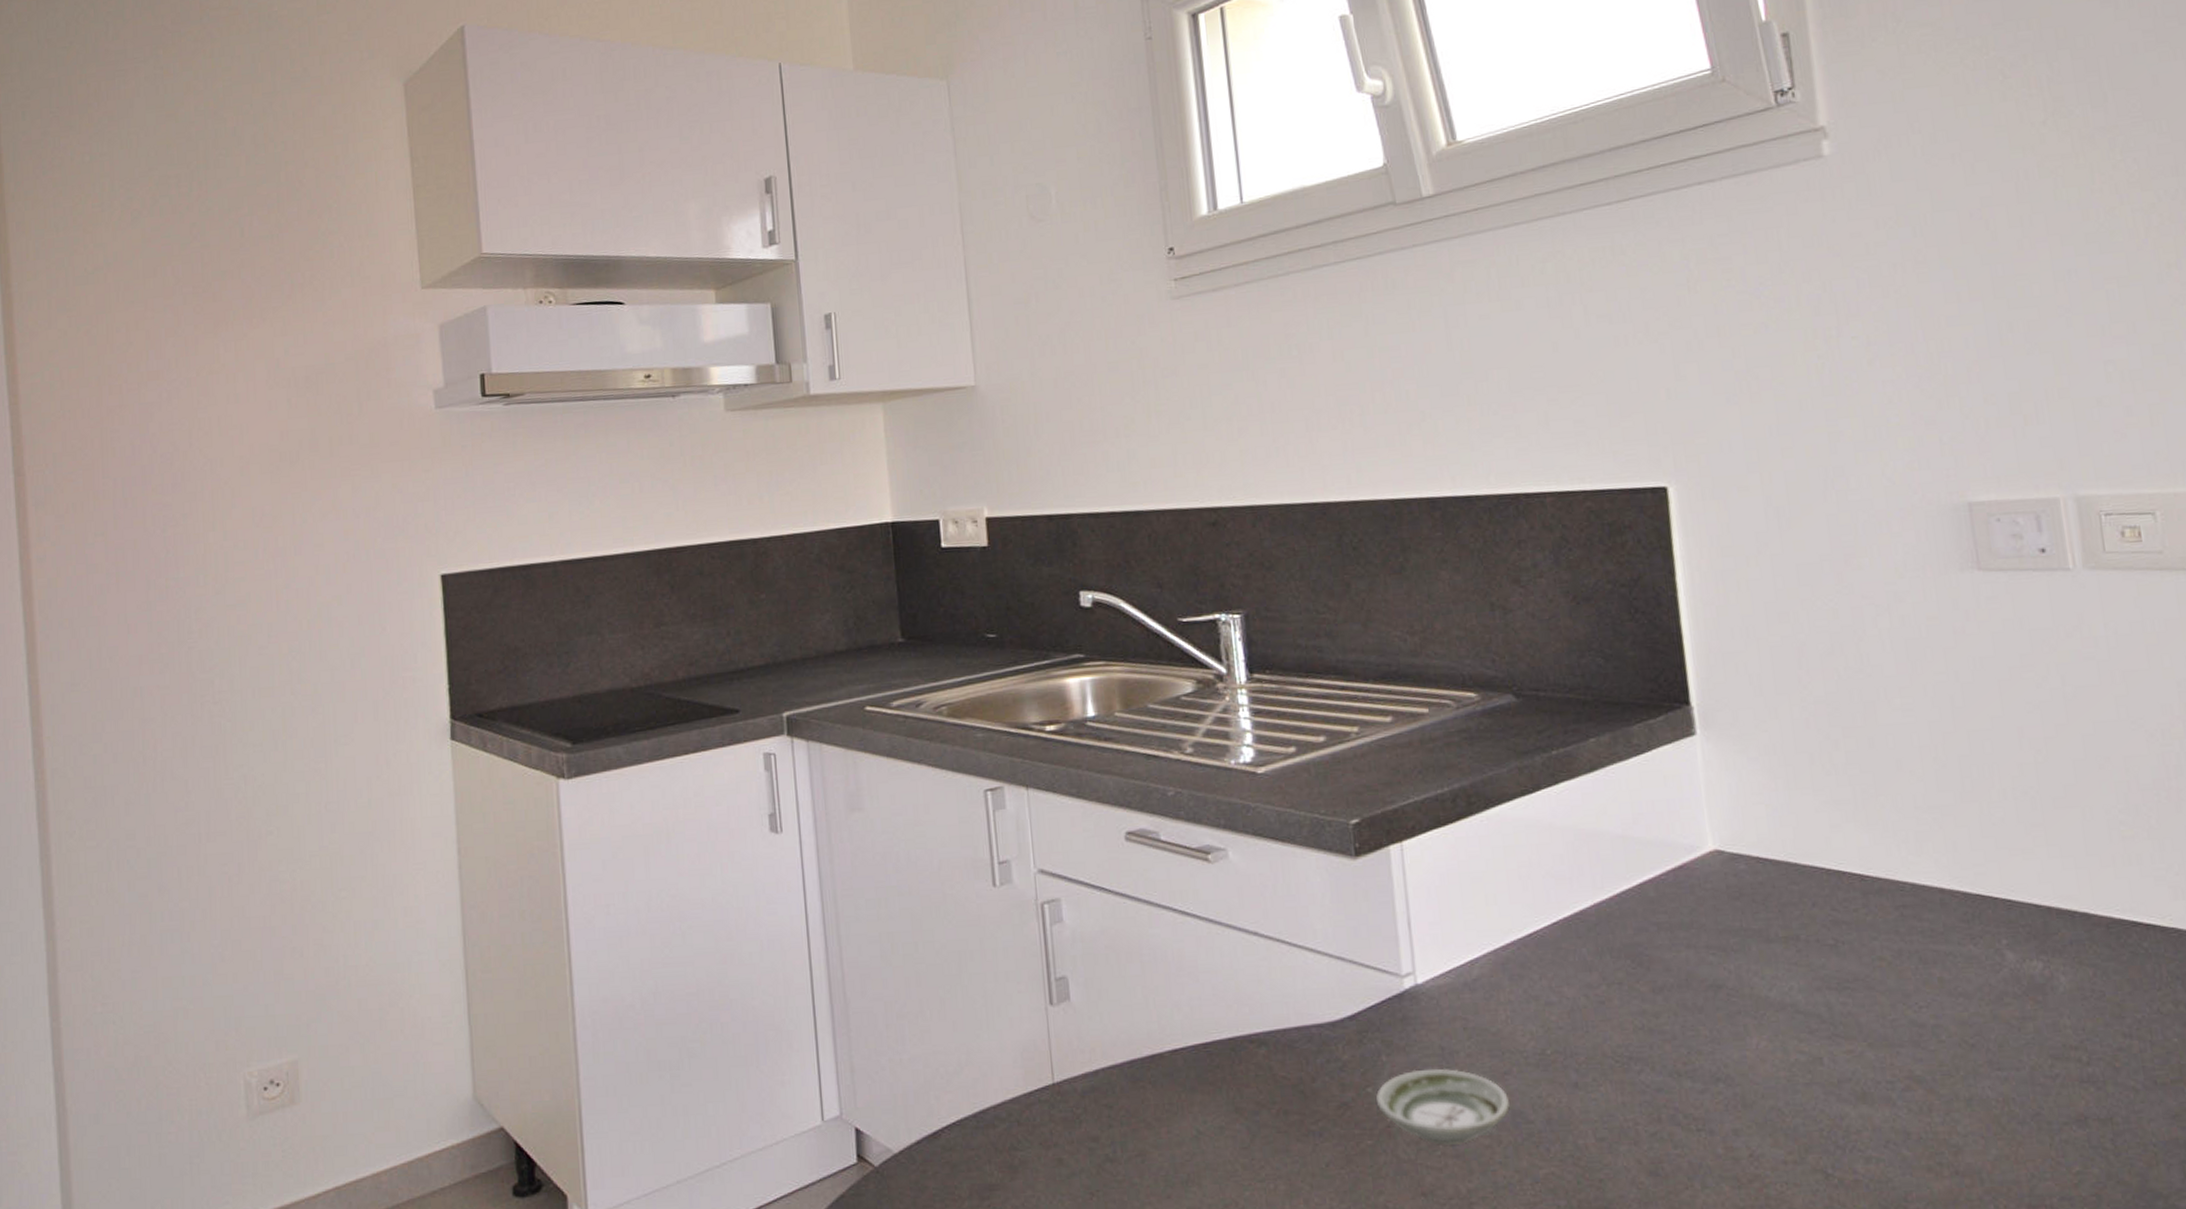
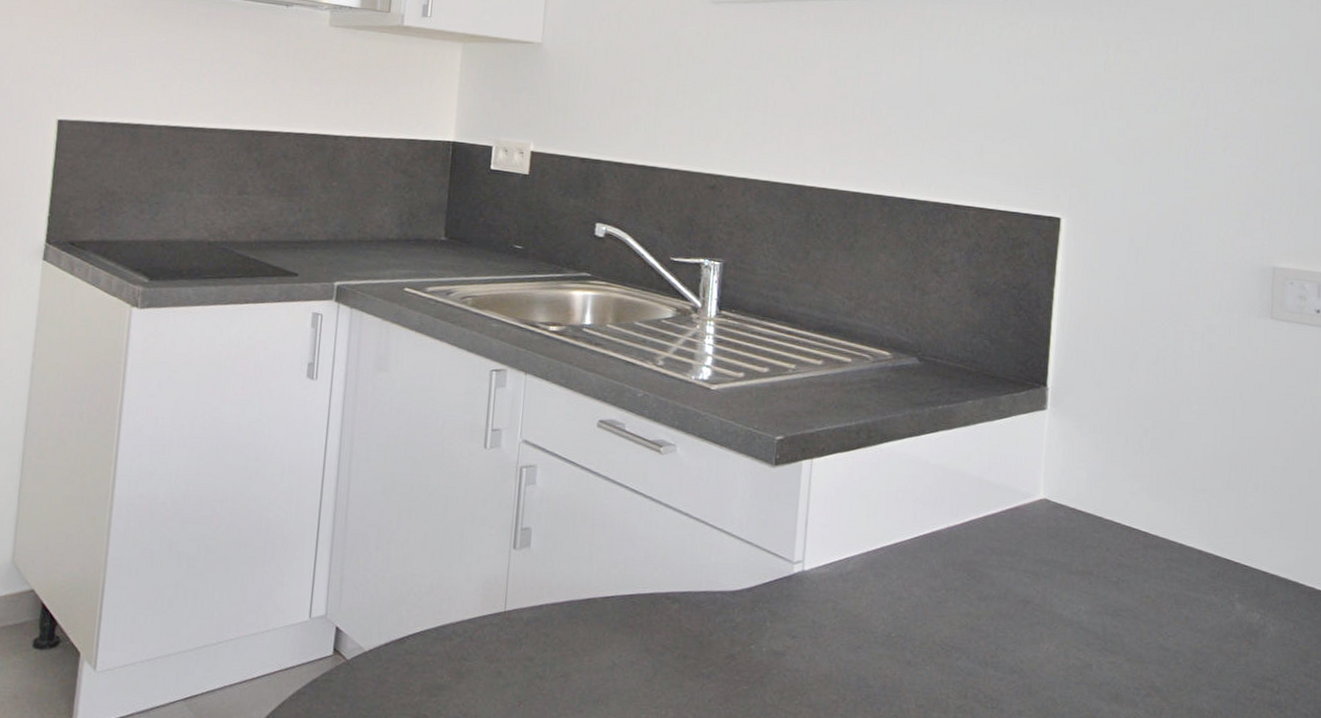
saucer: present [1375,1068,1511,1145] -> none [756,635,858,697]

